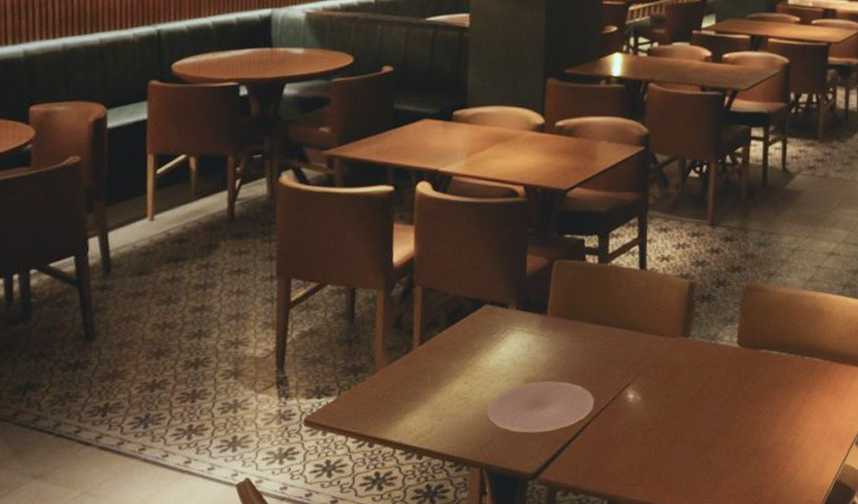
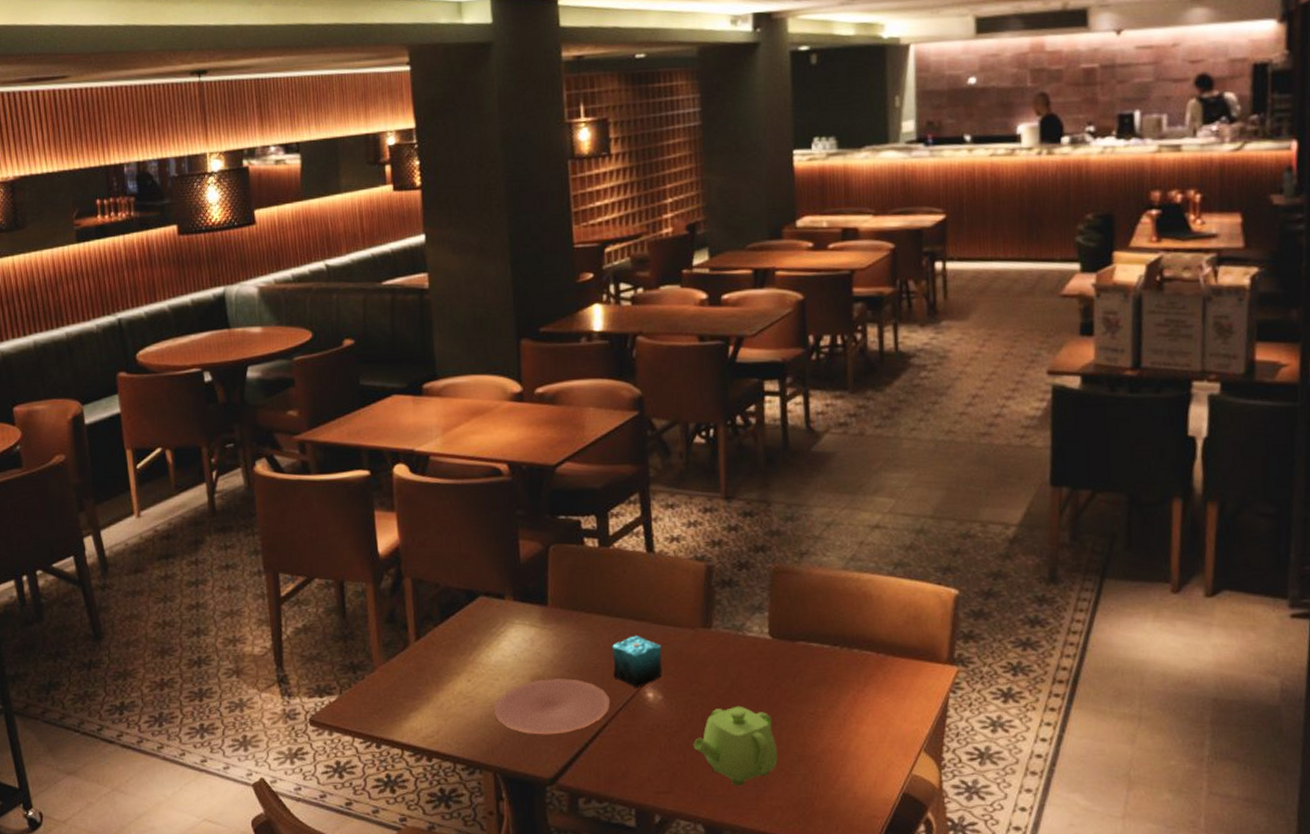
candle: none [600,343,644,390] -> present [612,635,662,688]
coffeepot: none [664,405,736,477] -> present [693,706,778,785]

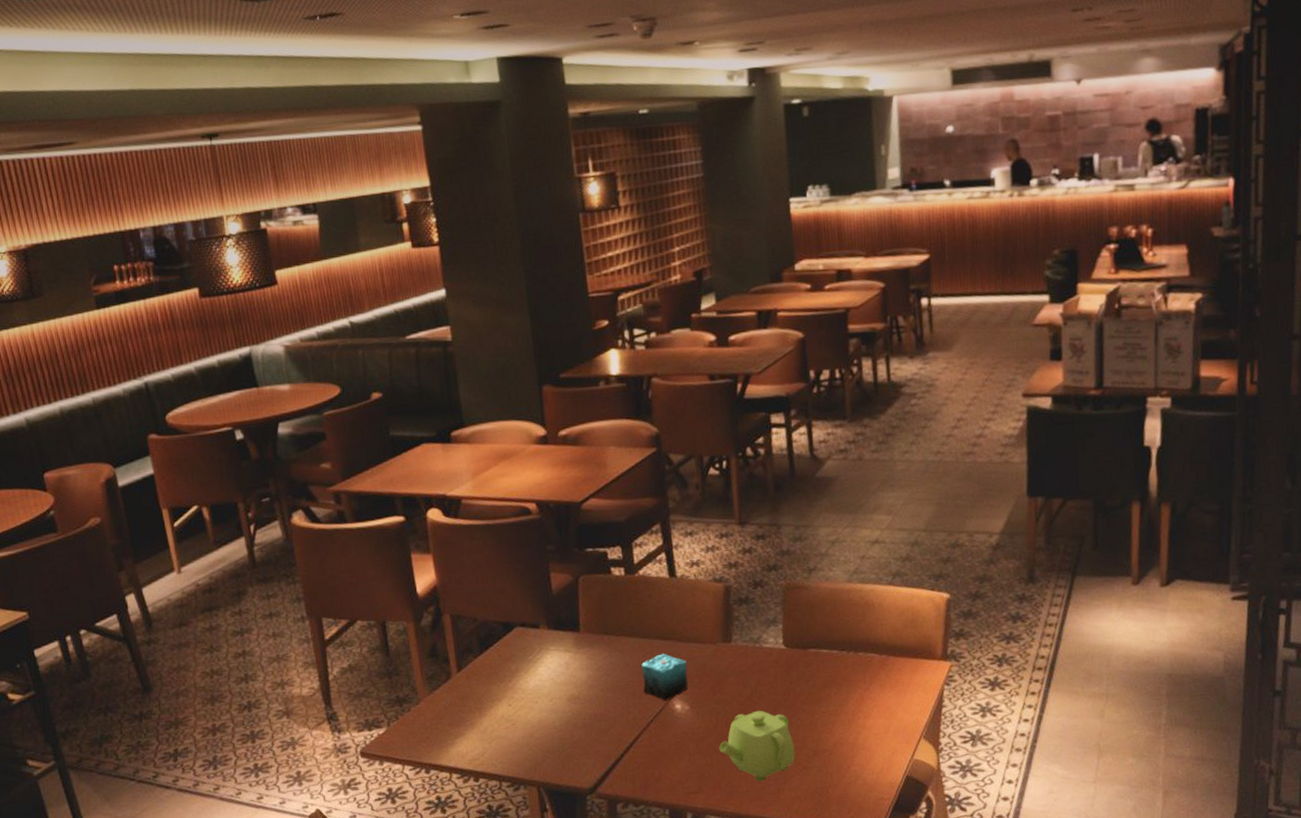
plate: present [493,678,611,735] -> none [534,697,642,750]

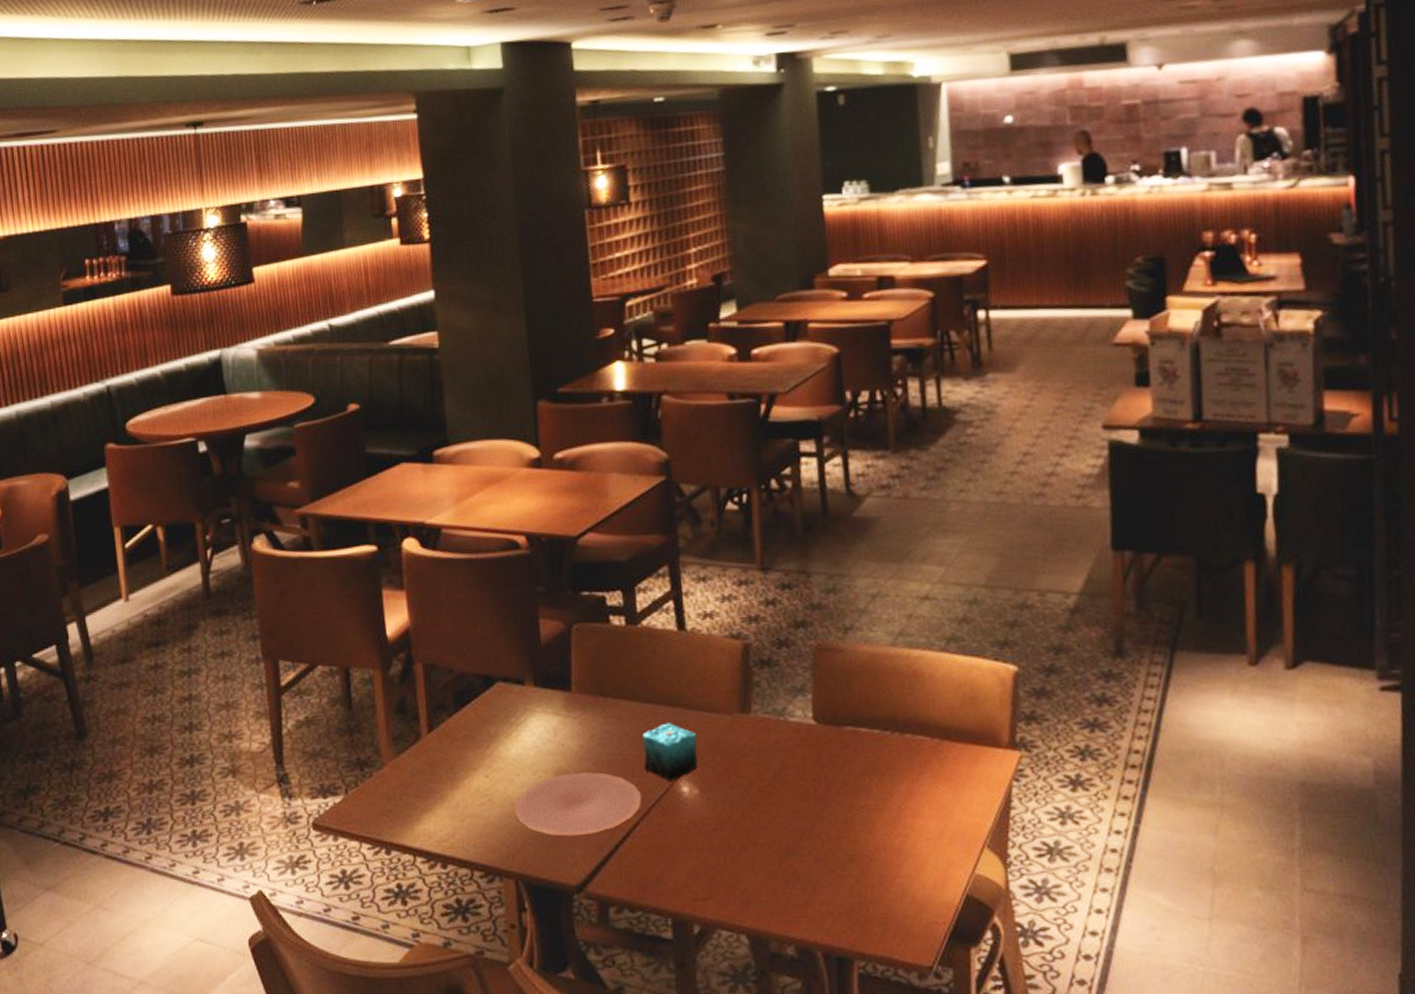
plate: none [534,697,642,750] -> present [513,772,642,836]
coffeepot: present [719,710,795,781] -> none [734,799,827,890]

